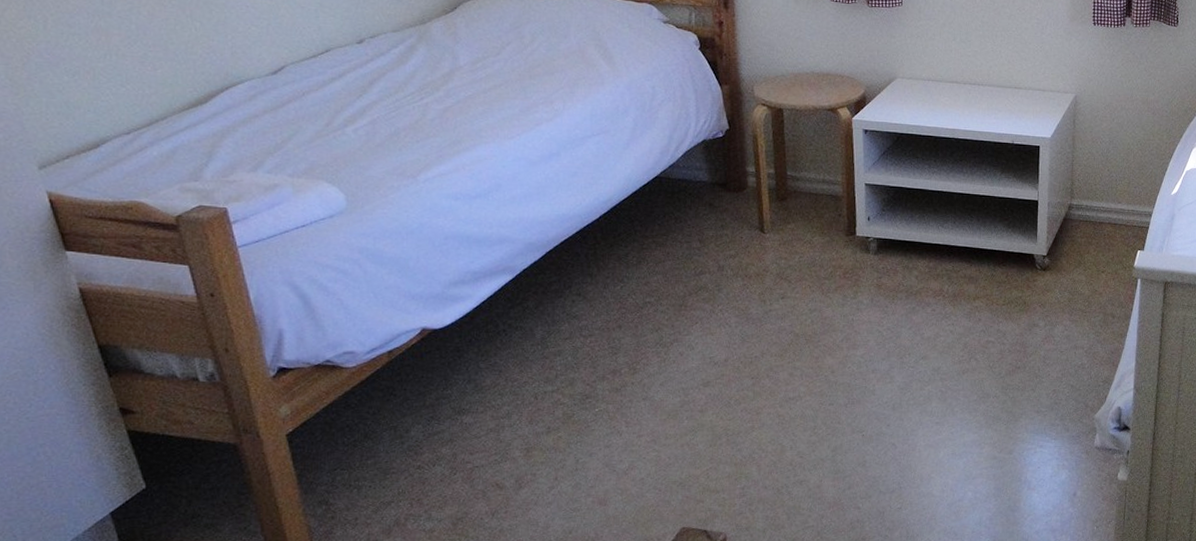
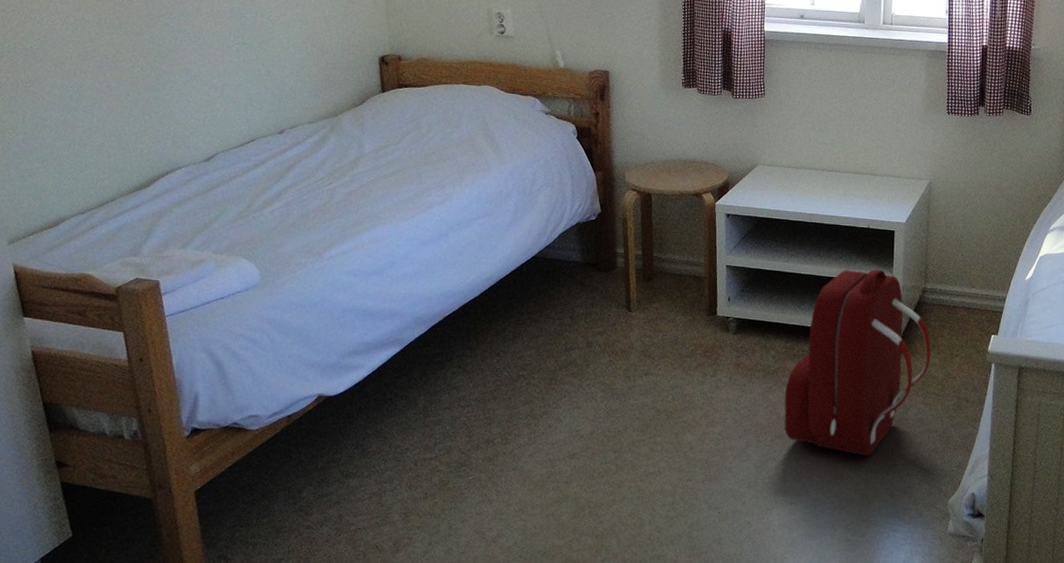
backpack: none [928,186,1077,375] -> present [784,269,931,456]

